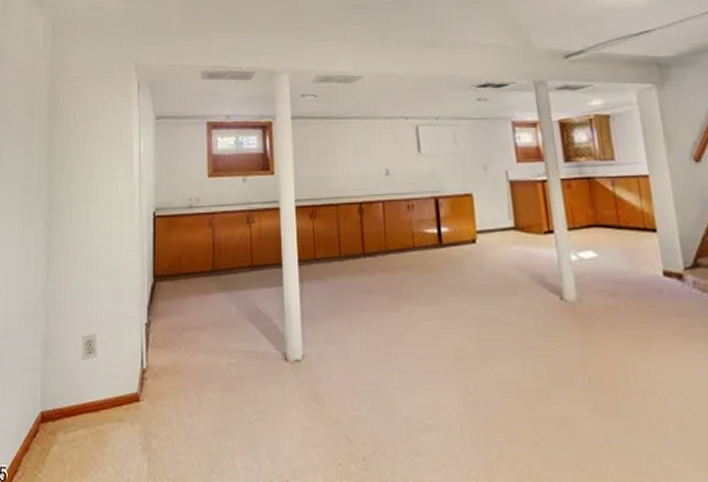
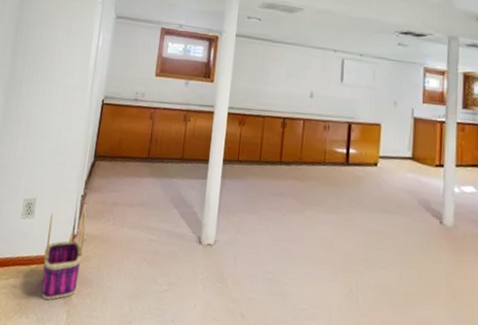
basket: none [113,341,157,449] -> present [41,211,86,301]

